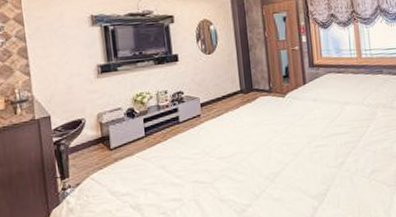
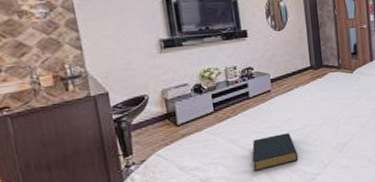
hardback book: none [181,160,228,200] -> present [252,133,299,171]

